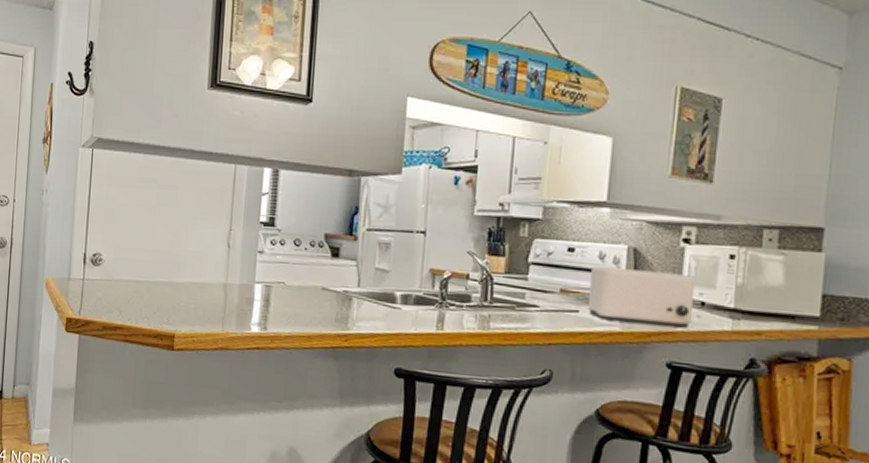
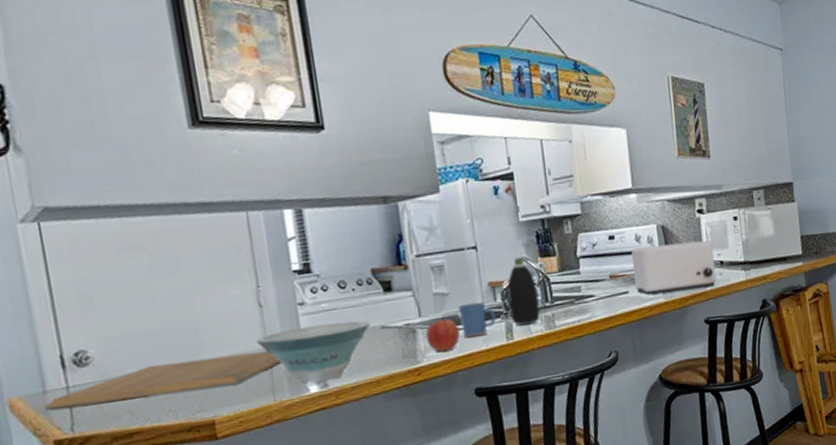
chopping board: none [67,277,234,309] -> present [45,351,280,411]
bowl: none [219,272,313,325] -> present [255,320,370,384]
fruit: none [360,291,392,325] -> present [426,316,460,352]
mug: none [394,284,430,319] -> present [459,302,496,338]
soap dispenser: none [445,242,479,320] -> present [507,250,540,325]

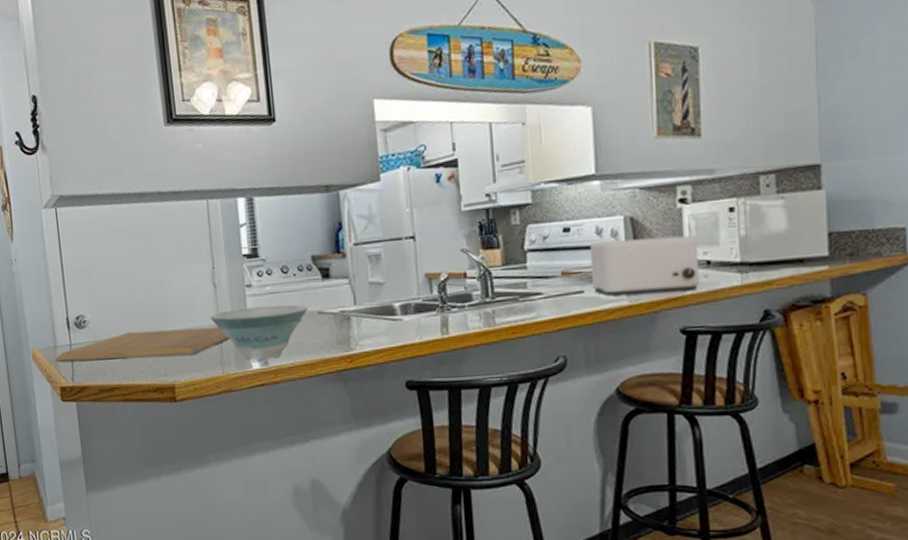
fruit: present [426,316,460,352] -> none [360,305,393,341]
mug: present [459,302,496,338] -> none [394,293,431,329]
soap dispenser: present [507,250,540,325] -> none [444,241,479,321]

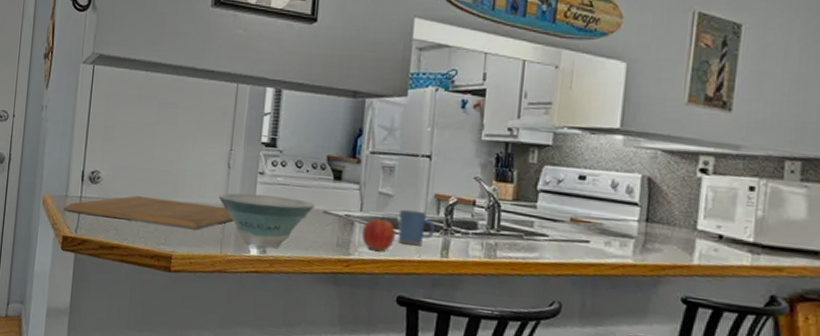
fruit: none [360,305,393,341] -> present [362,216,395,251]
mug: none [394,293,431,329] -> present [397,209,435,246]
toaster: present [590,235,700,298] -> none [599,196,714,263]

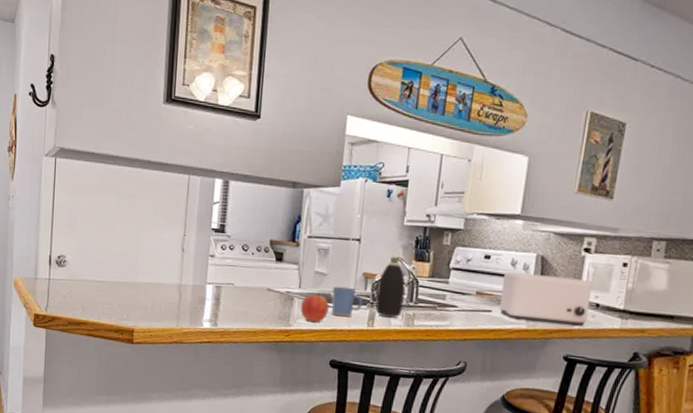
chopping board: present [64,196,233,231] -> none [34,277,187,307]
bowl: present [218,193,315,249] -> none [174,274,259,322]
soap dispenser: none [450,167,485,248] -> present [375,249,406,318]
toaster: none [599,196,714,263] -> present [500,272,593,327]

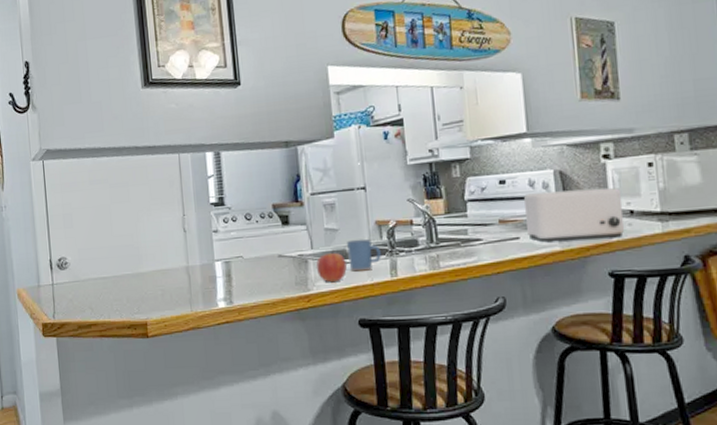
soap dispenser: present [375,249,406,318] -> none [392,191,425,264]

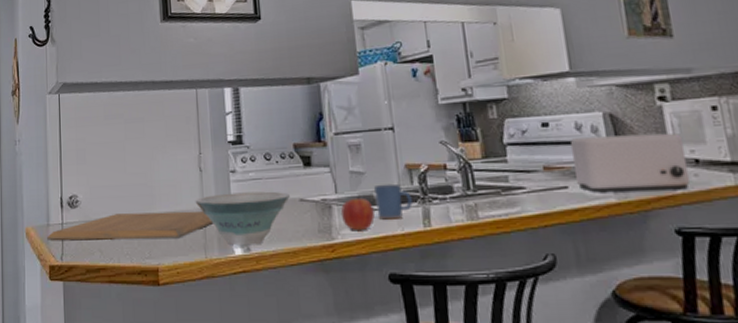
chopping board: none [38,269,197,300] -> present [47,211,213,241]
bowl: none [180,248,269,300] -> present [195,191,290,246]

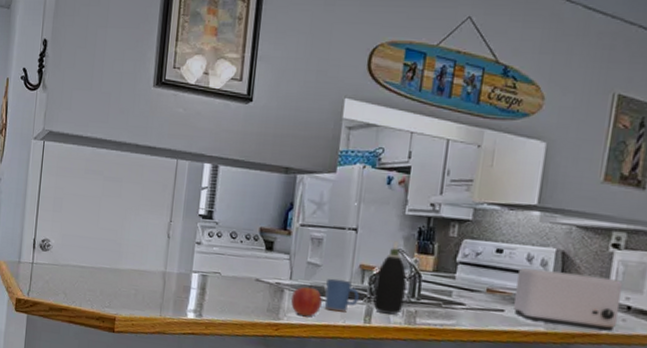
chopping board: present [47,211,213,241] -> none [17,262,172,295]
bowl: present [195,191,290,246] -> none [158,261,247,313]
soap dispenser: none [424,133,461,213] -> present [373,240,407,315]

